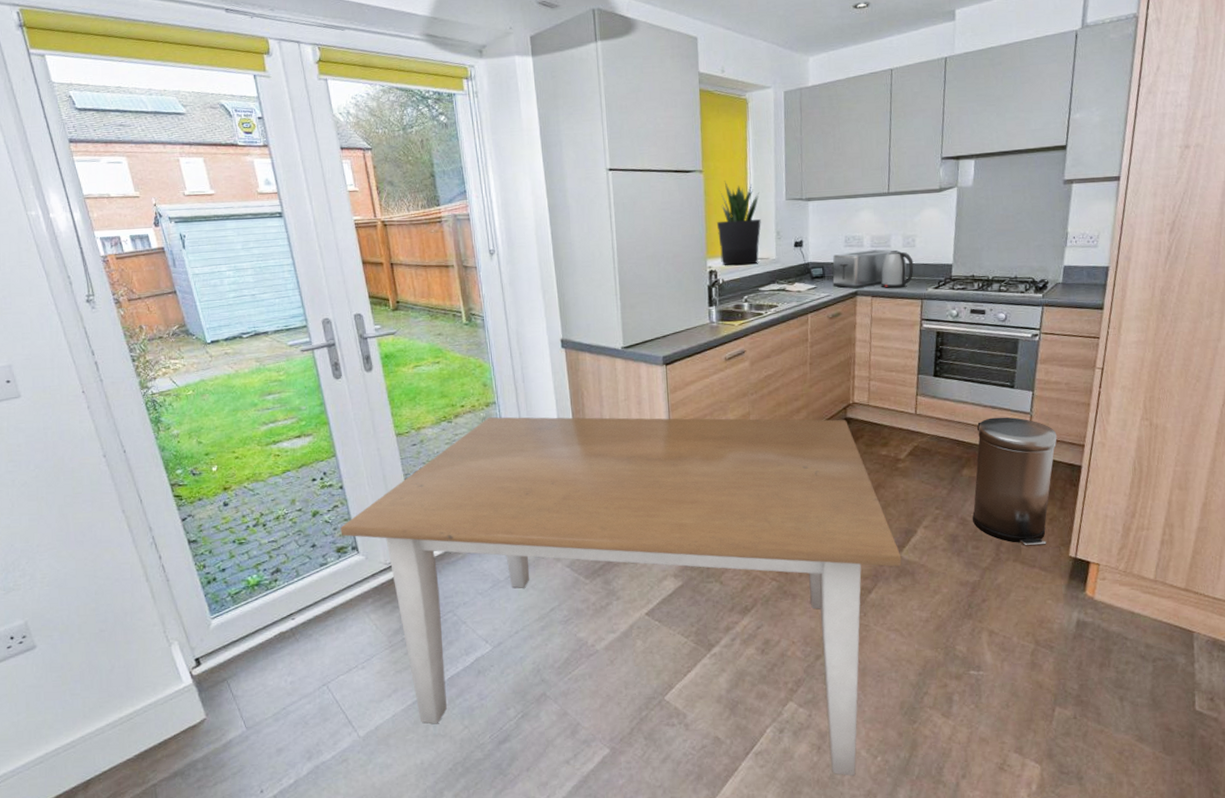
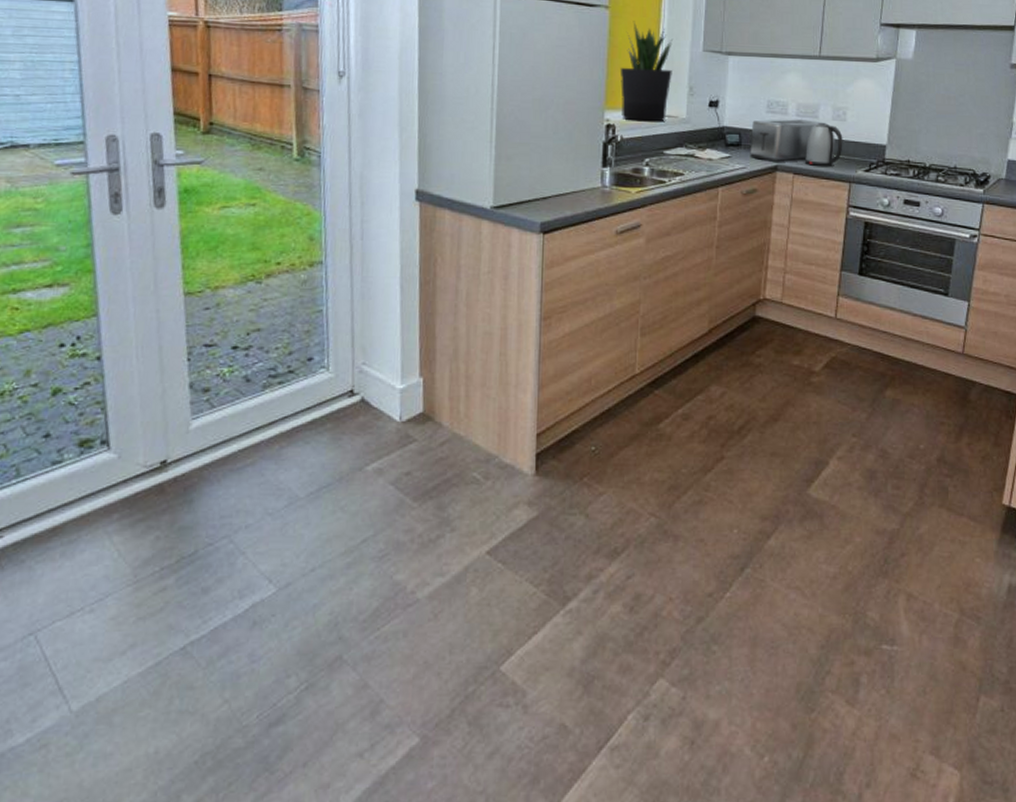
table: present [340,416,902,776] -> none [88,279,809,782]
pedal bin: present [972,417,1057,547] -> none [894,329,994,490]

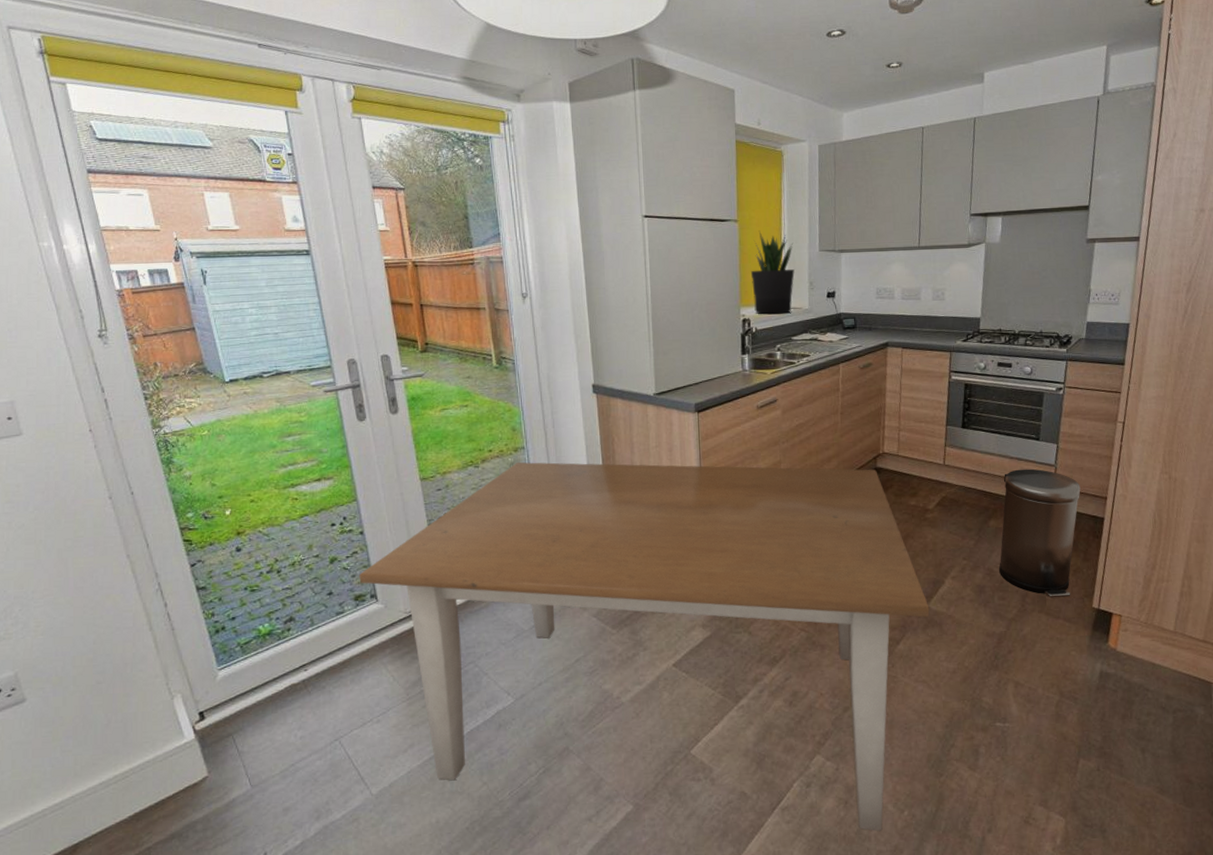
table: none [88,279,809,782] -> present [359,462,930,831]
toaster: present [750,119,825,163] -> none [863,301,926,340]
kettle: present [805,123,843,167] -> none [911,303,943,341]
pedal bin: none [894,329,994,490] -> present [999,468,1081,598]

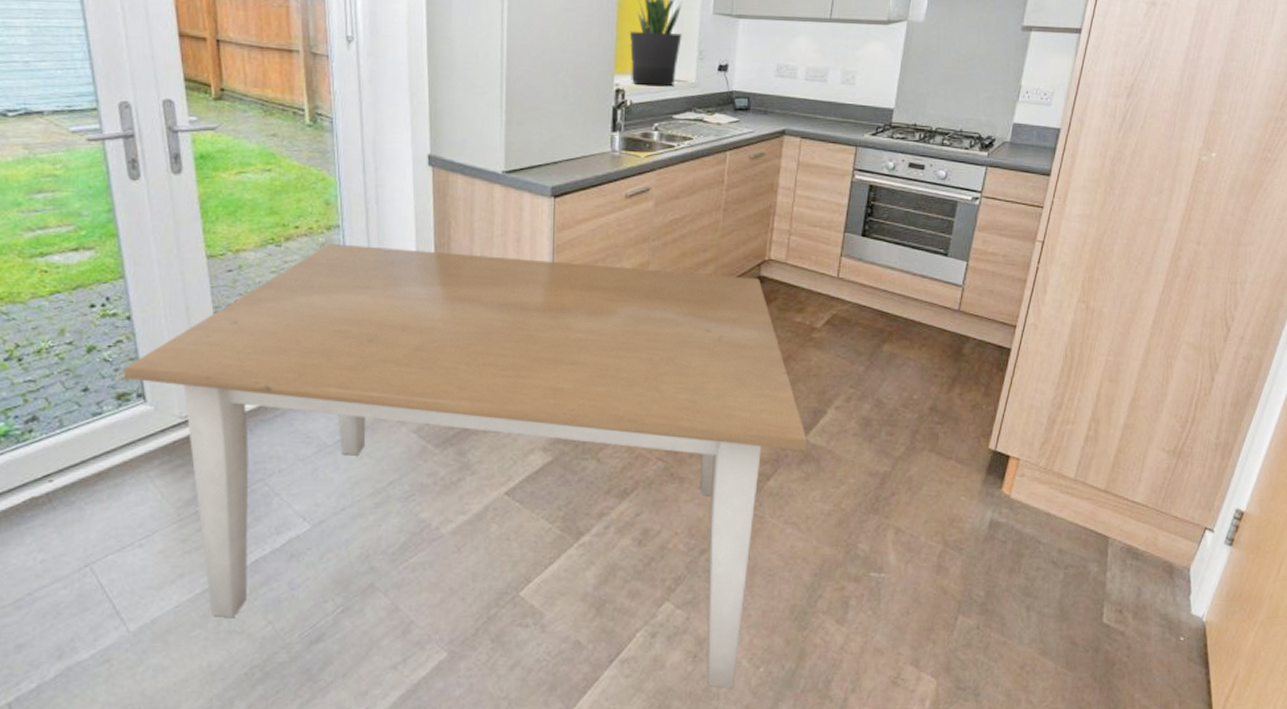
pedal bin: present [999,468,1081,598] -> none [889,288,988,436]

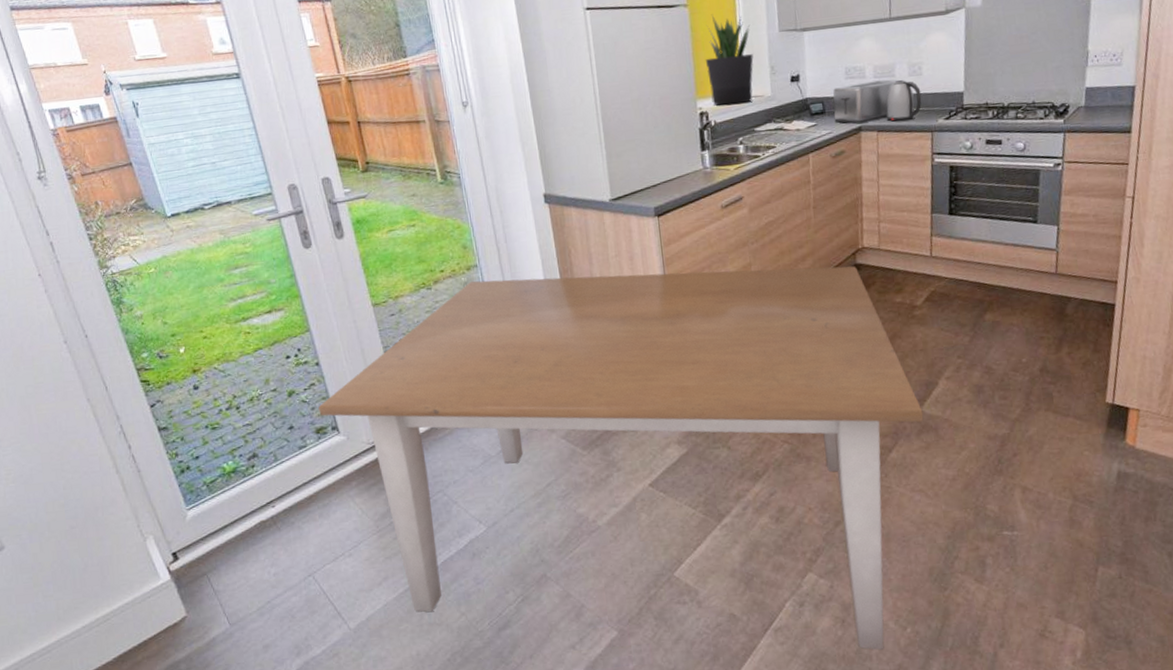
toaster: none [758,83,833,127] -> present [832,79,902,124]
kettle: none [813,87,851,131] -> present [886,80,922,122]

